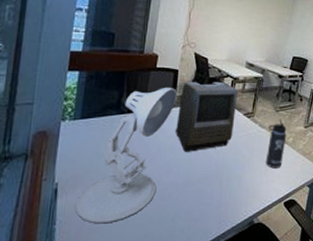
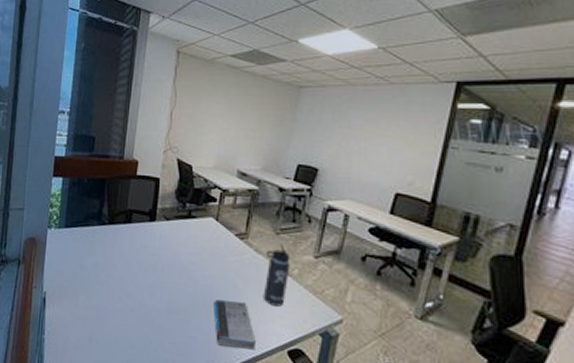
desk lamp: present [74,87,177,224] -> none [61,197,159,342]
computer: present [175,81,239,152] -> none [157,192,229,275]
book: none [225,169,259,207] -> present [213,300,256,350]

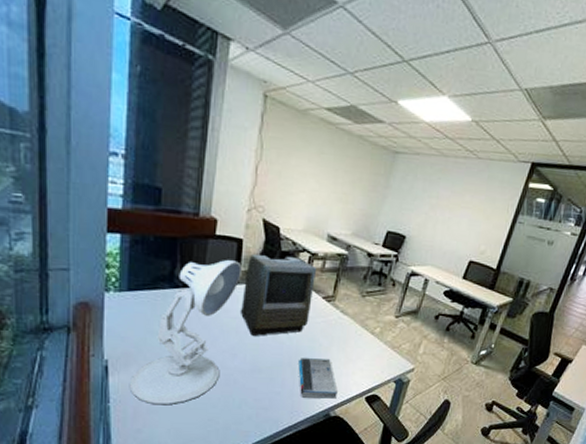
desk lamp: none [61,197,159,342] -> present [129,259,242,406]
computer: none [157,192,229,275] -> present [240,255,317,336]
thermos bottle: present [263,244,291,307] -> none [346,305,374,361]

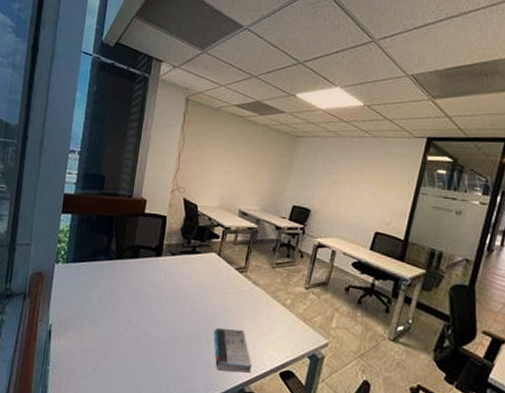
desk lamp: present [129,259,242,406] -> none [66,234,165,372]
computer: present [240,255,317,336] -> none [162,230,230,306]

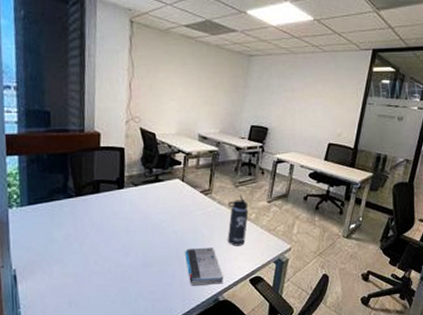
thermos bottle: none [259,276,284,333] -> present [227,194,249,246]

